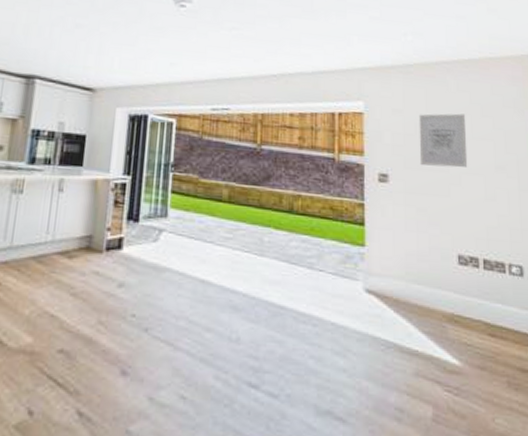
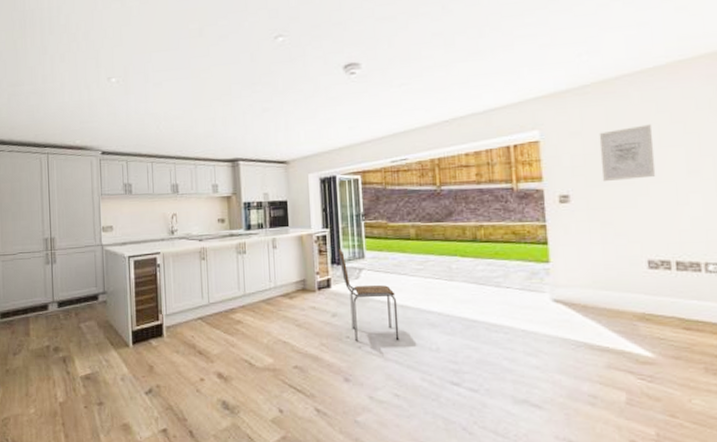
dining chair: none [137,201,198,324] -> present [338,248,400,342]

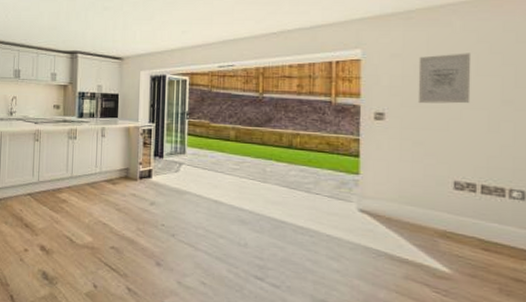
dining chair: present [338,248,400,342] -> none [161,142,212,232]

